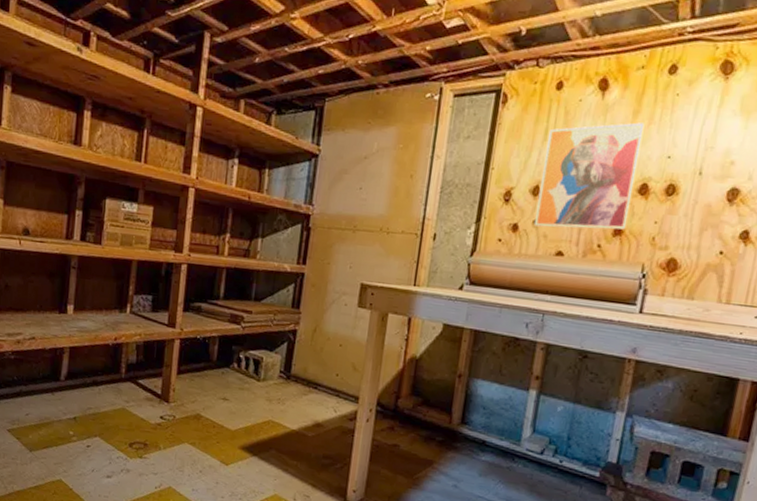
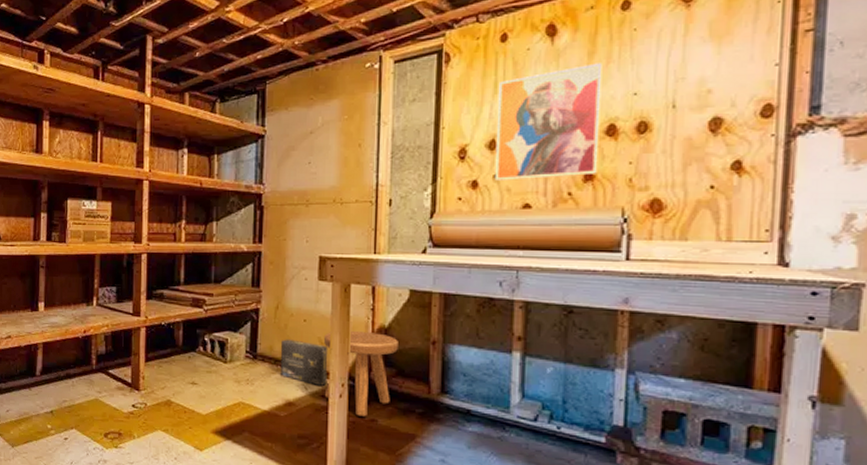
box: none [312,362,361,411] -> present [280,339,328,387]
stool: none [352,358,427,442] -> present [324,331,398,417]

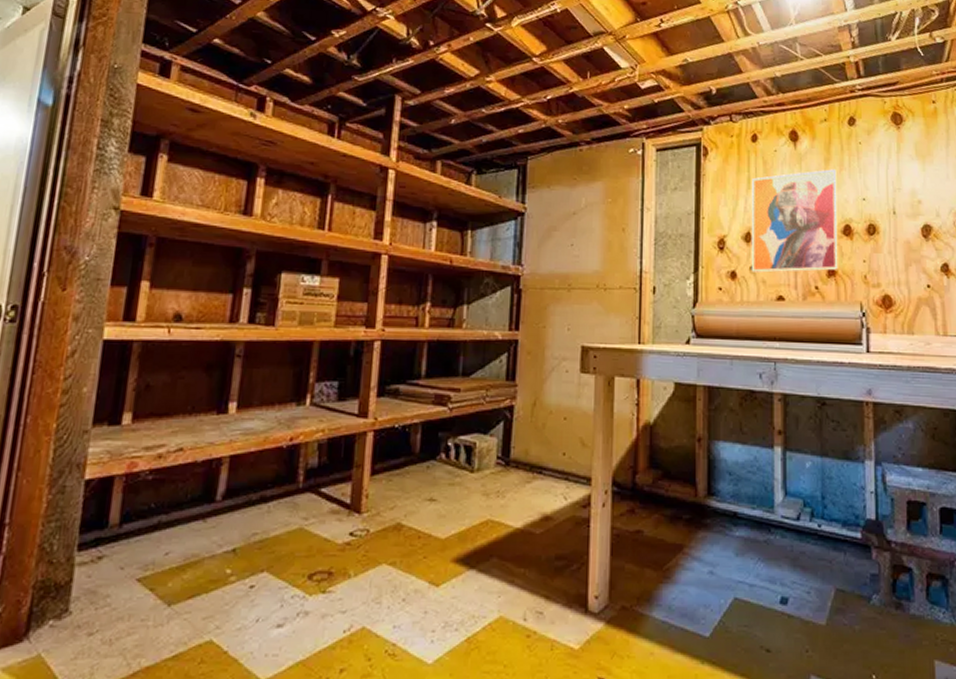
box: present [280,339,328,387] -> none [536,441,591,496]
stool: present [324,331,398,417] -> none [586,430,664,528]

